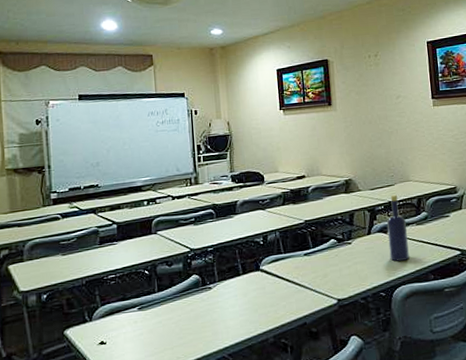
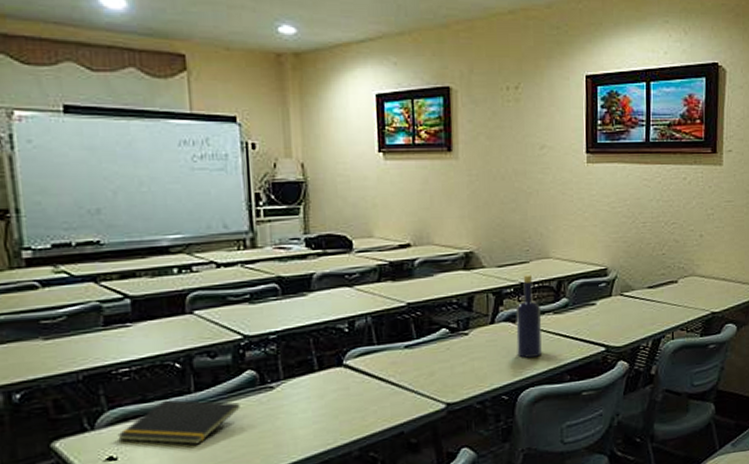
notepad: none [107,298,189,333] -> present [117,399,240,445]

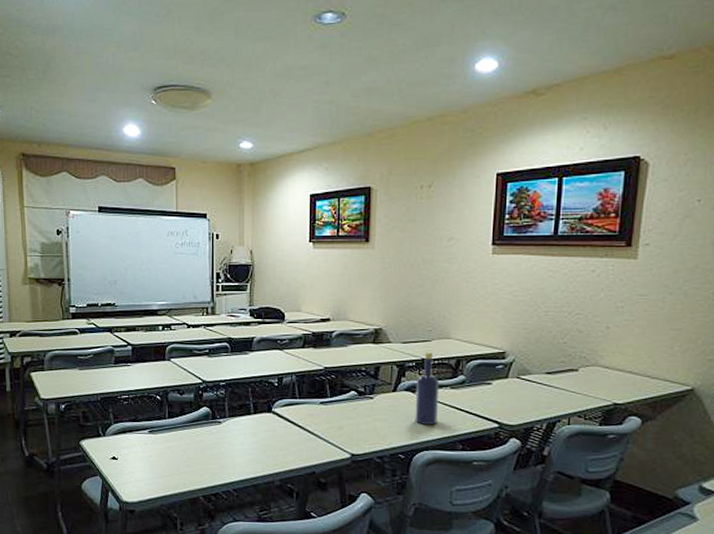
notepad: present [117,399,240,445] -> none [119,421,198,457]

